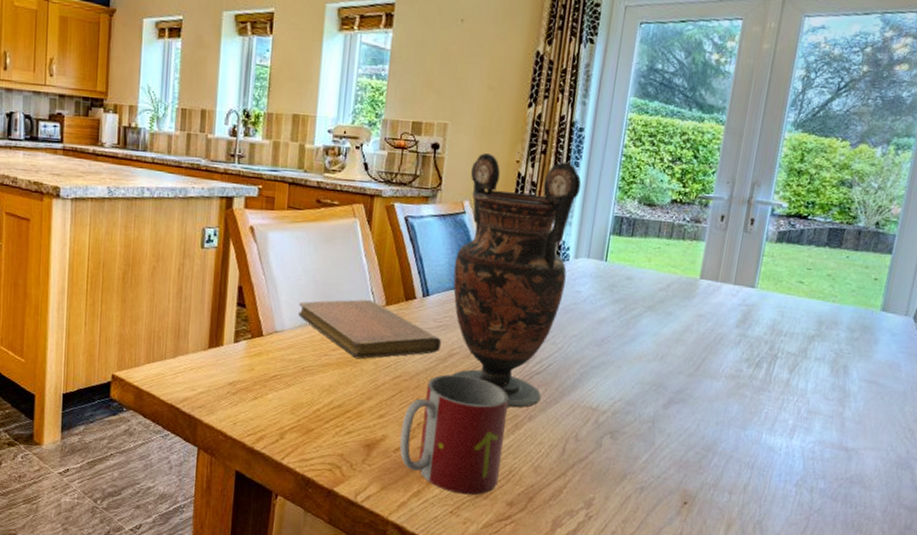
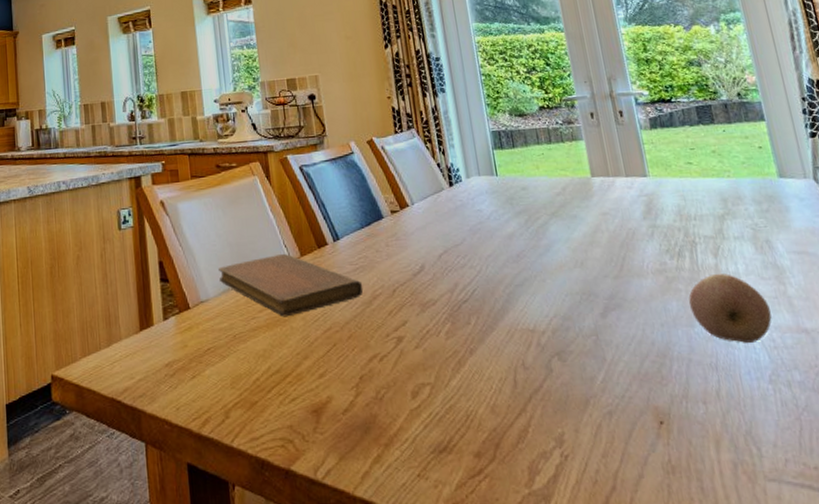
mug: present [399,374,509,495] -> none [344,316,458,452]
vase: present [453,153,582,408] -> none [349,90,476,344]
fruit: none [748,387,823,451] -> present [688,273,772,343]

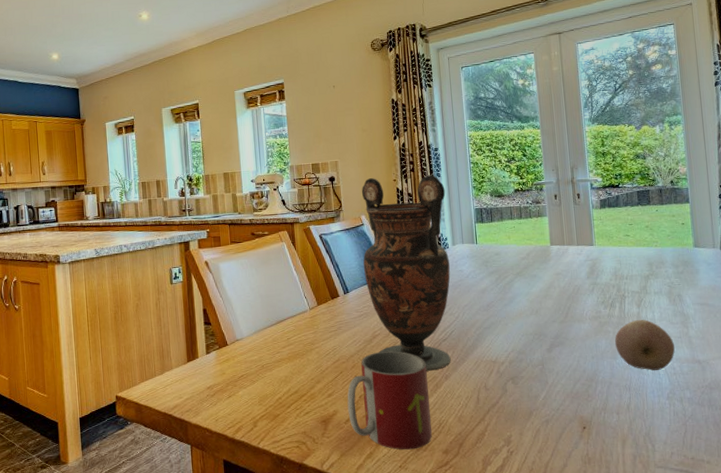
notebook: present [219,253,364,317] -> none [251,303,366,352]
mug: none [344,316,458,452] -> present [347,351,432,450]
vase: none [349,90,476,344] -> present [362,175,451,371]

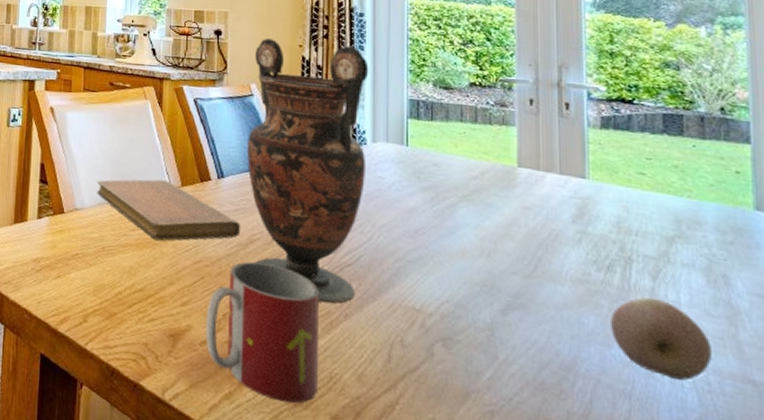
notebook: none [251,303,366,352] -> present [97,179,241,241]

